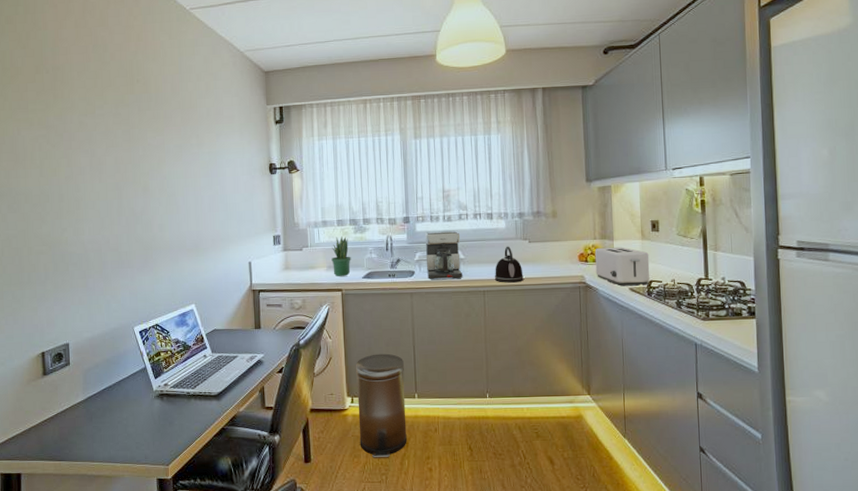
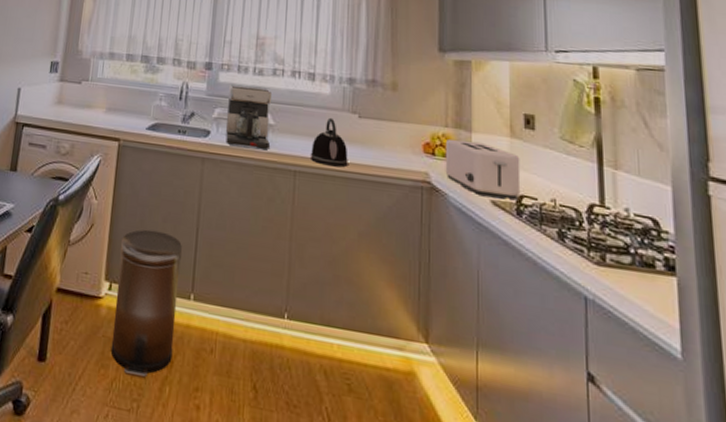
planter: present [331,236,351,277] -> none [112,73,137,124]

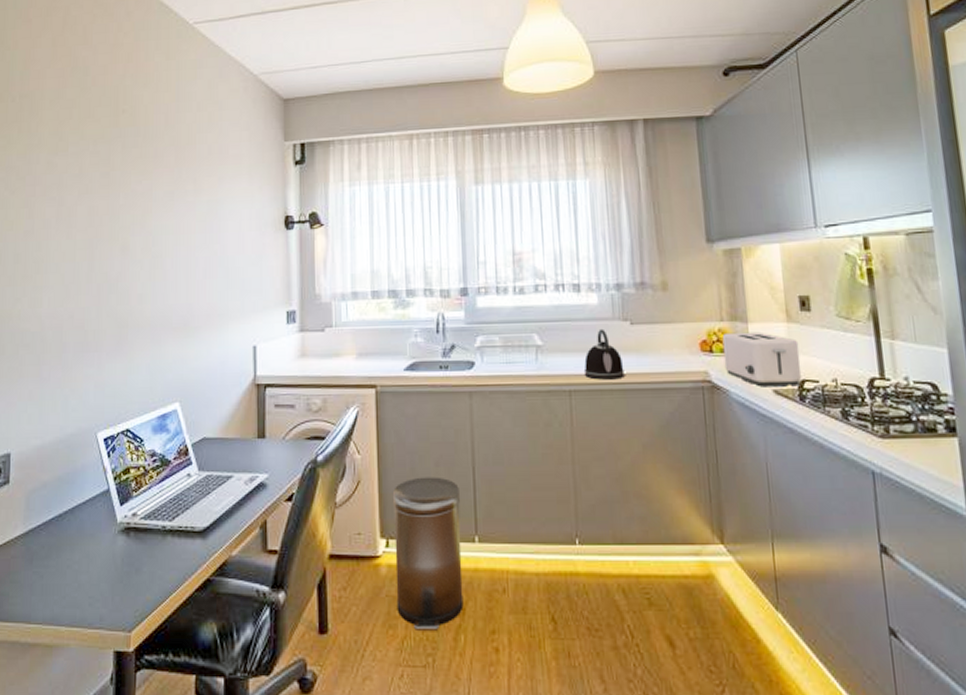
coffee maker: present [225,84,271,149] -> none [488,306,540,373]

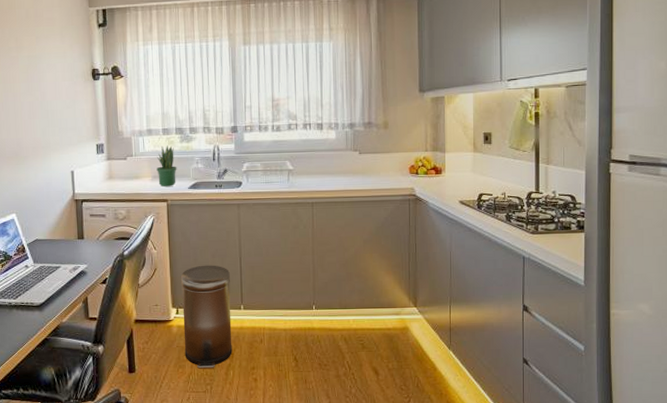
planter: none [363,313,389,369] -> present [156,145,177,188]
kettle: present [583,328,625,380] -> none [323,157,353,195]
toaster: present [722,332,802,386] -> none [426,159,481,198]

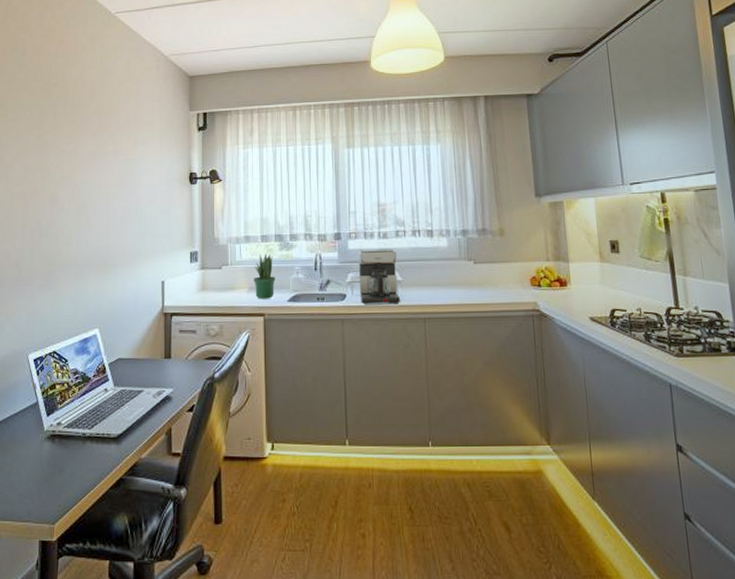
pedal bin: present [180,265,232,369] -> none [277,390,336,520]
coffee maker: none [253,140,291,190] -> present [358,248,400,304]

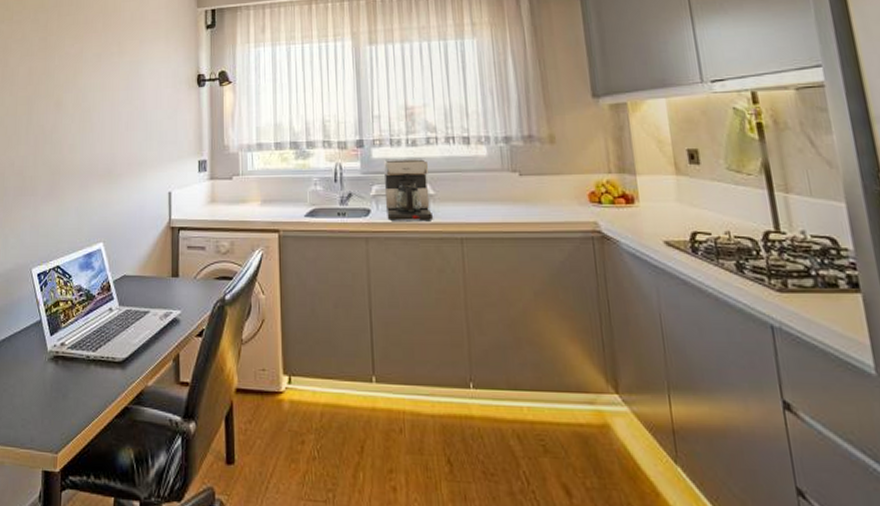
planter: present [253,253,276,300] -> none [267,163,291,215]

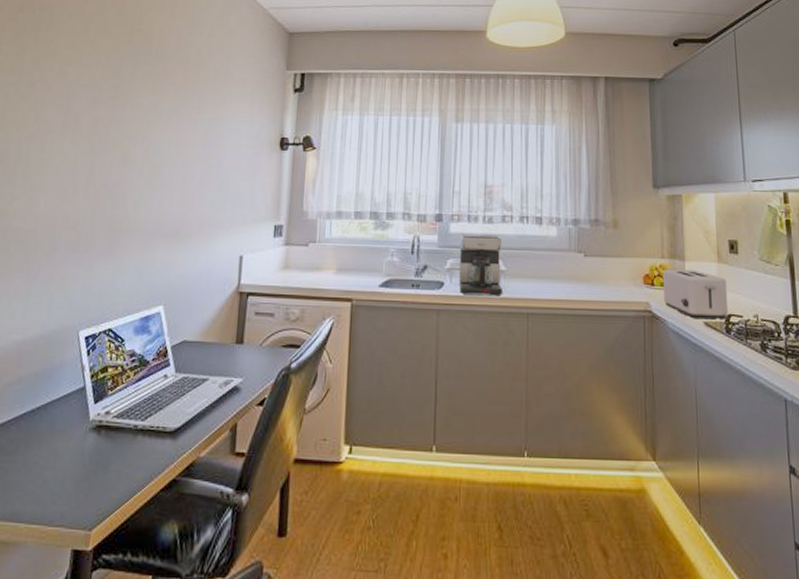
toaster: none [610,184,693,237] -> present [662,268,729,319]

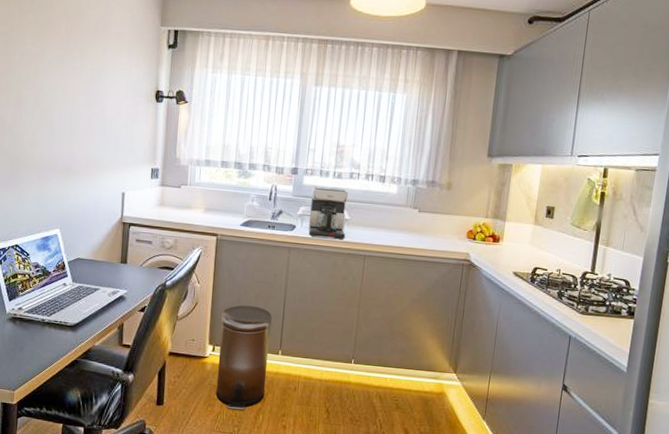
pedal bin: none [354,387,421,536] -> present [215,305,272,411]
toaster: present [662,268,729,319] -> none [482,226,539,271]

